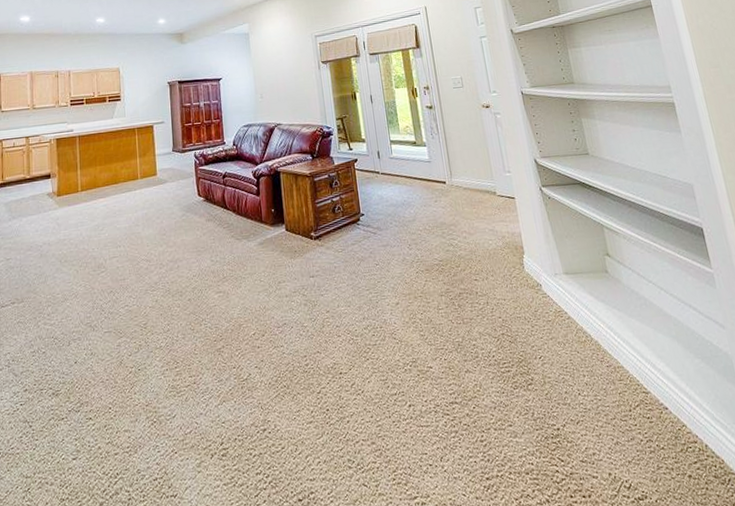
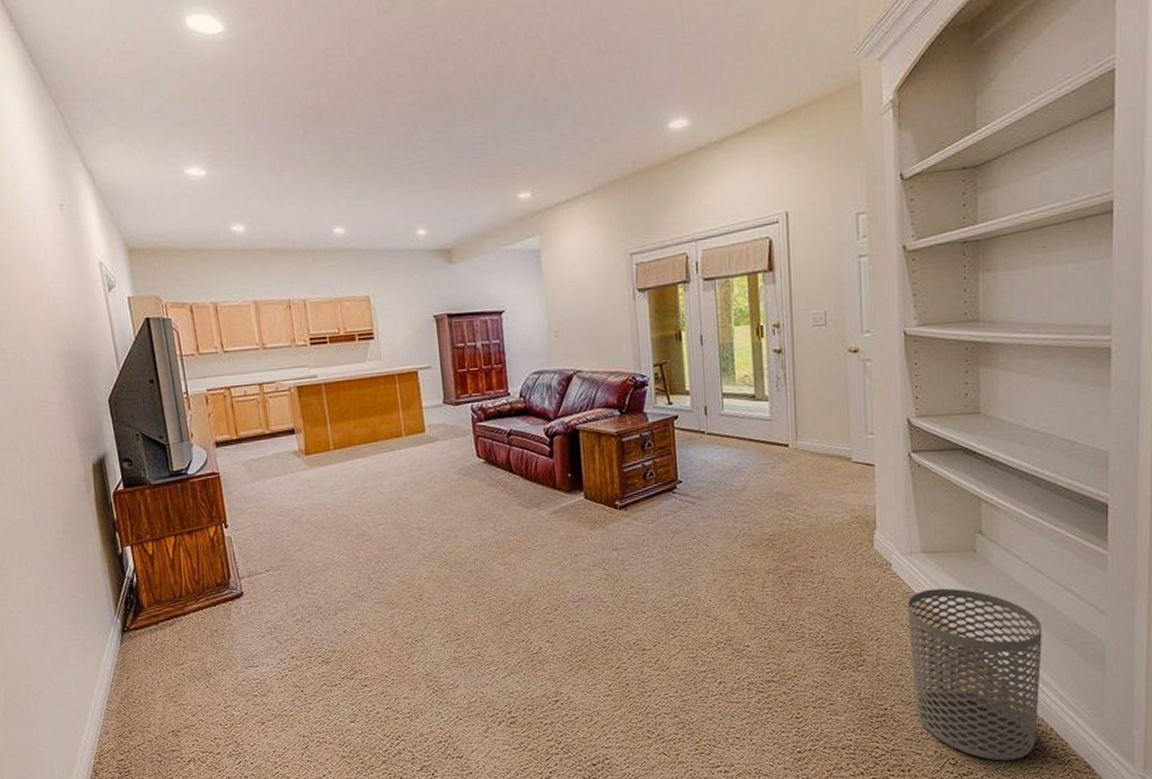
waste bin: none [560,306,696,482] -> present [907,588,1042,761]

